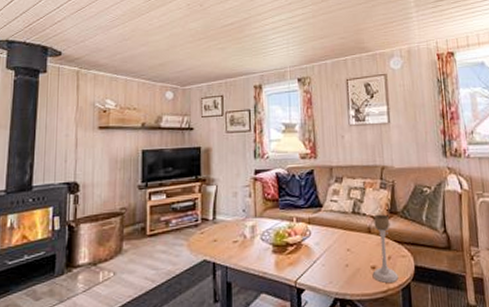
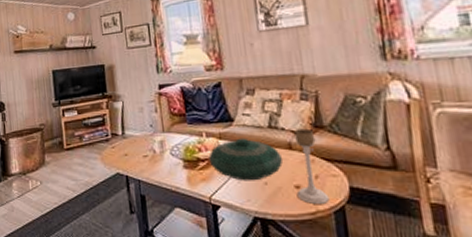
decorative bowl: none [297,222,363,264] -> present [208,138,283,181]

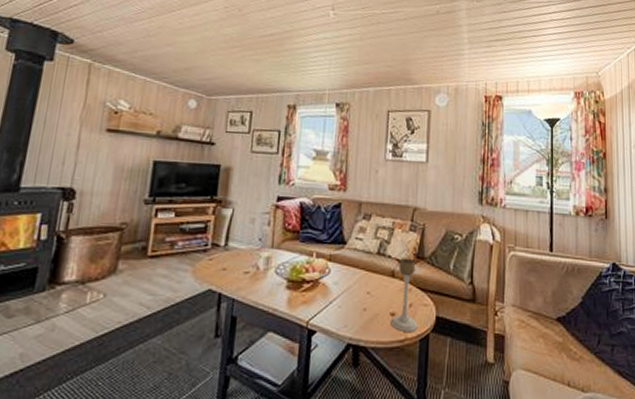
decorative bowl: present [208,138,283,181] -> none [314,261,385,307]

